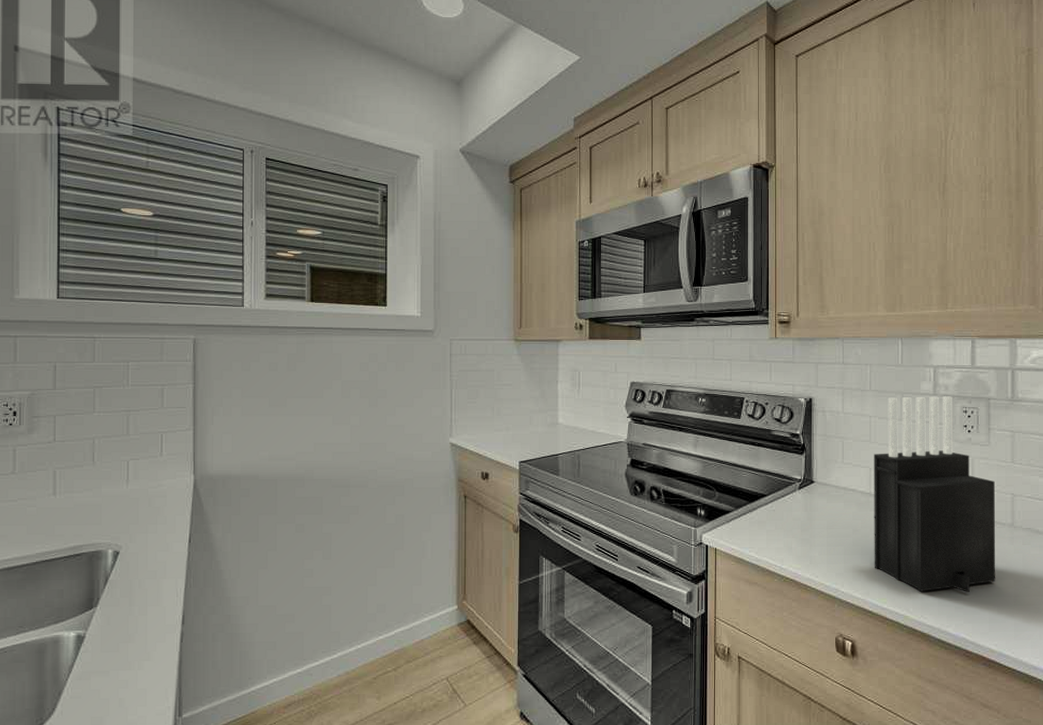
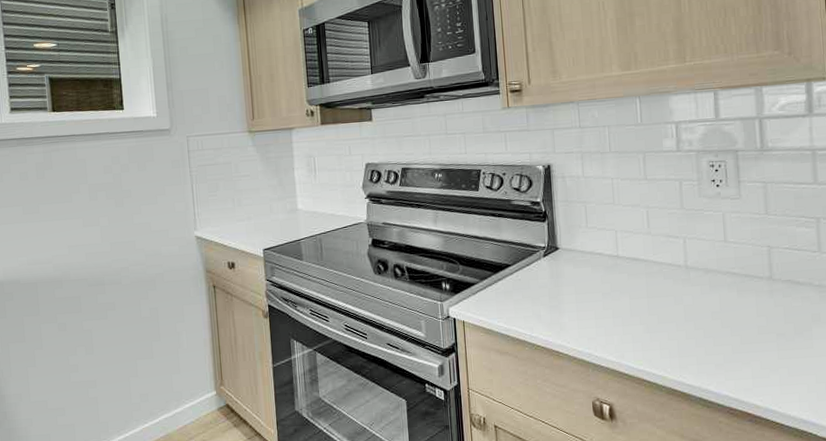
knife block: present [874,396,996,592] -> none [619,151,757,351]

